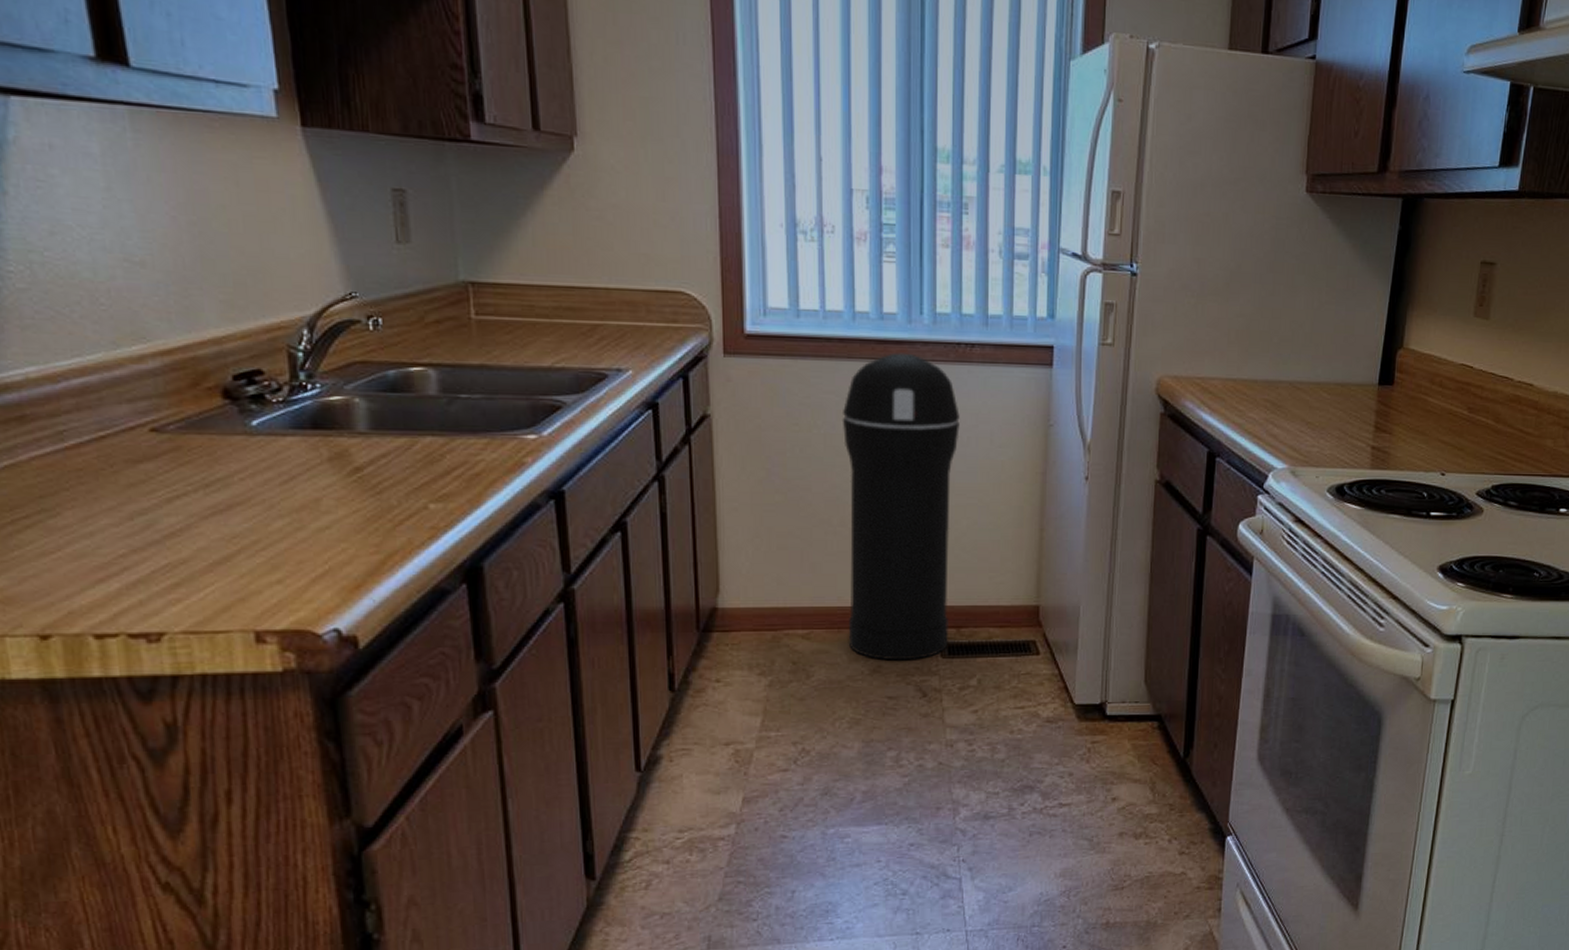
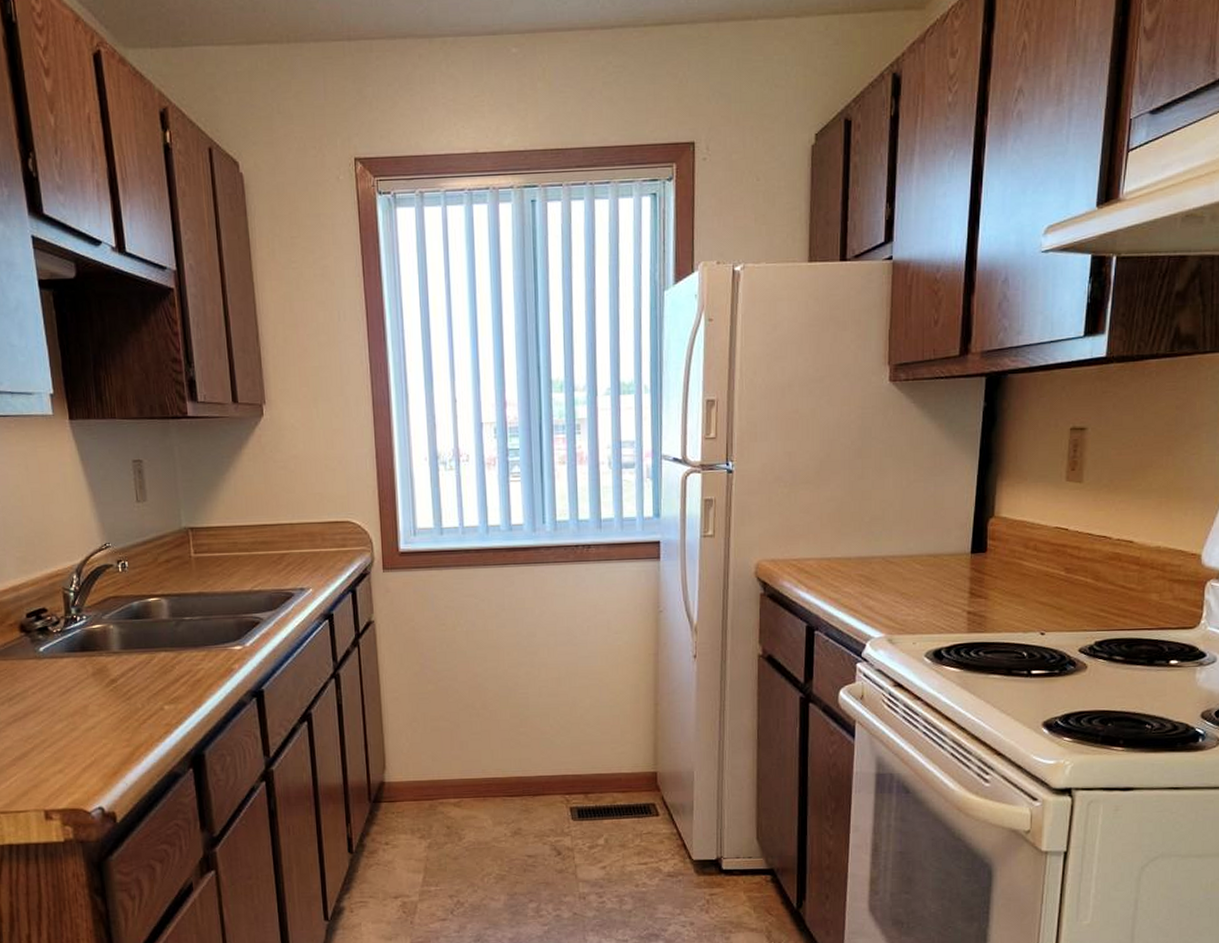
trash can: present [842,352,960,661] -> none [480,557,580,824]

